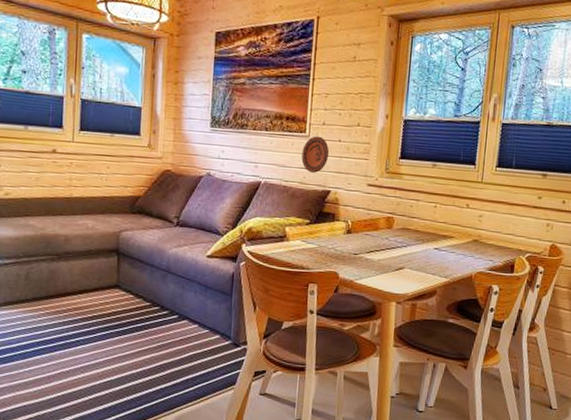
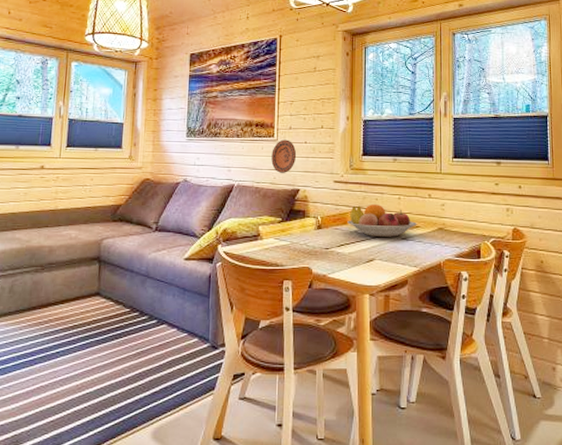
fruit bowl: none [379,211,452,246] -> present [347,204,417,237]

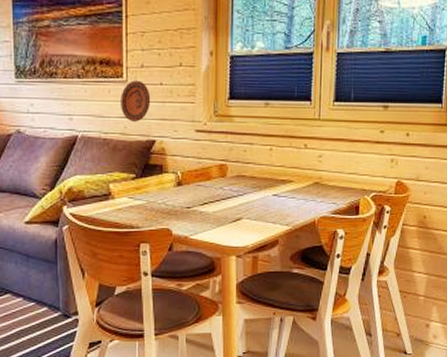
fruit bowl: present [347,204,417,237] -> none [211,157,291,193]

